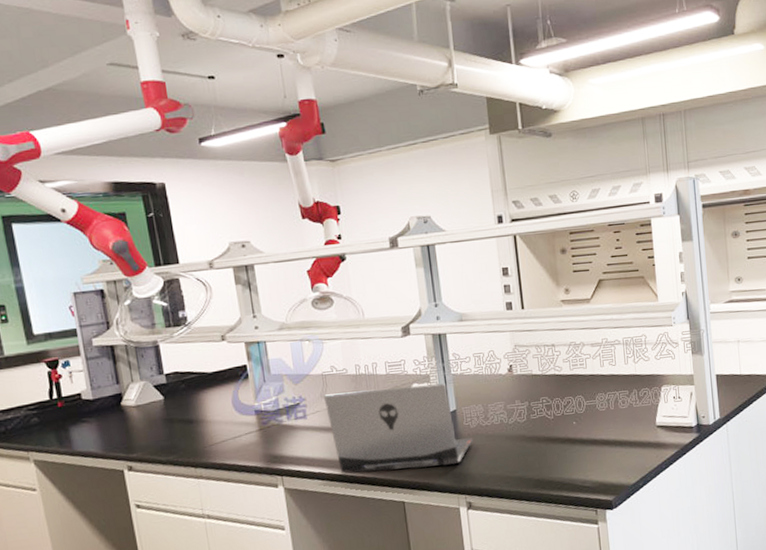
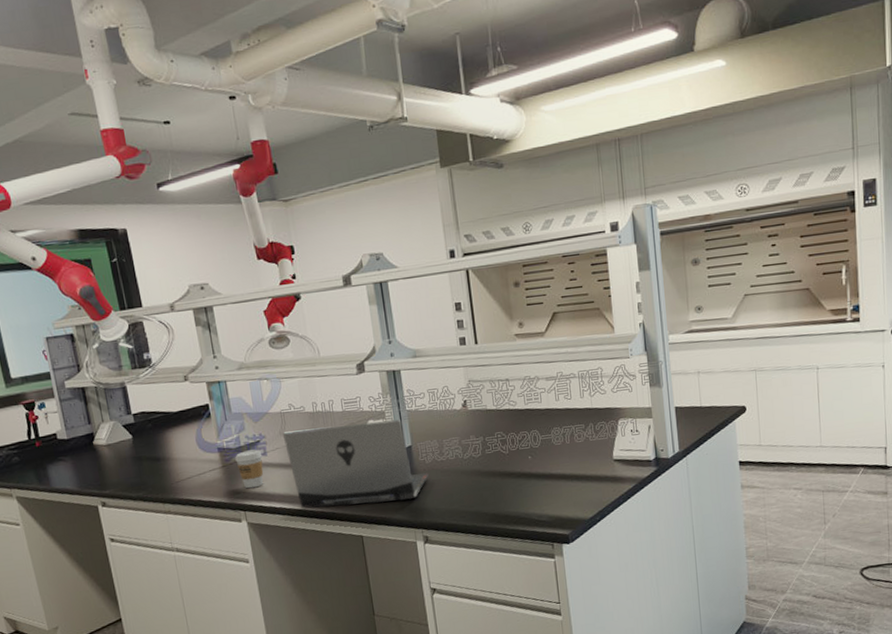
coffee cup: none [273,412,303,453] -> present [235,449,264,489]

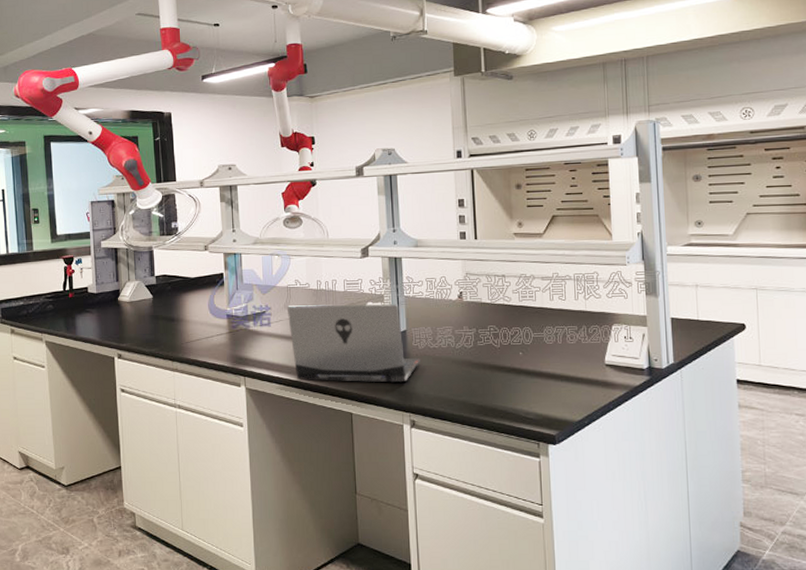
coffee cup: present [235,449,264,489] -> none [241,319,267,356]

